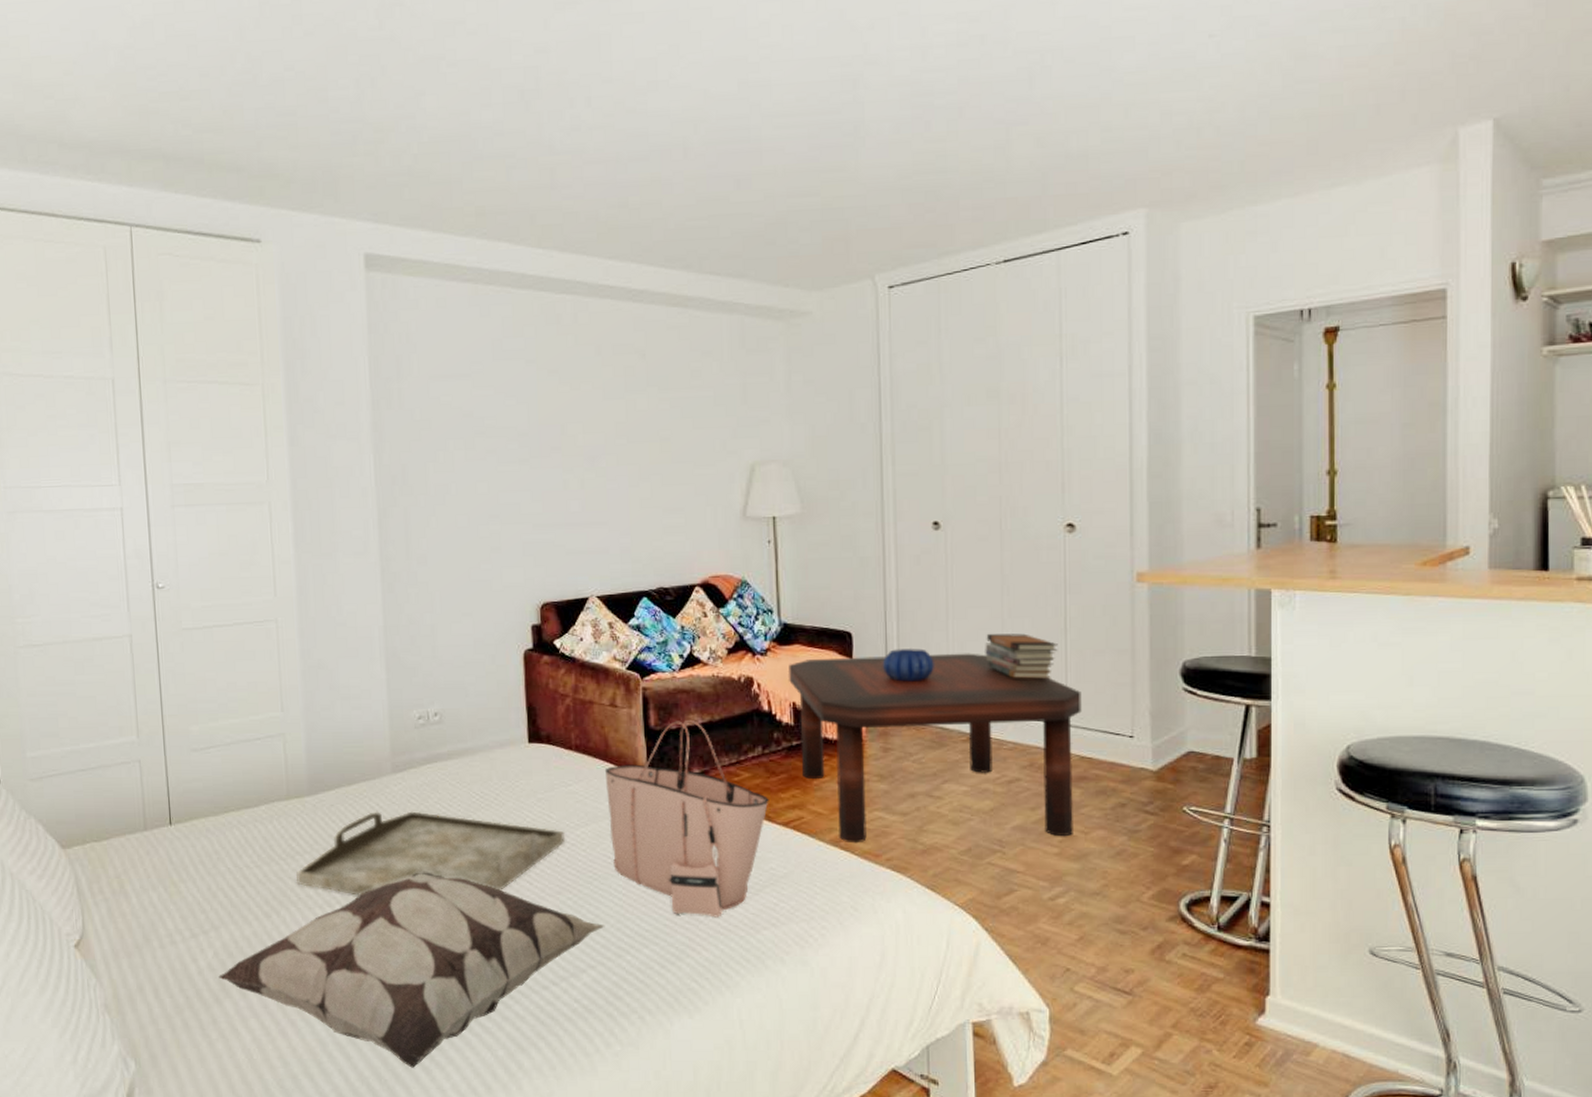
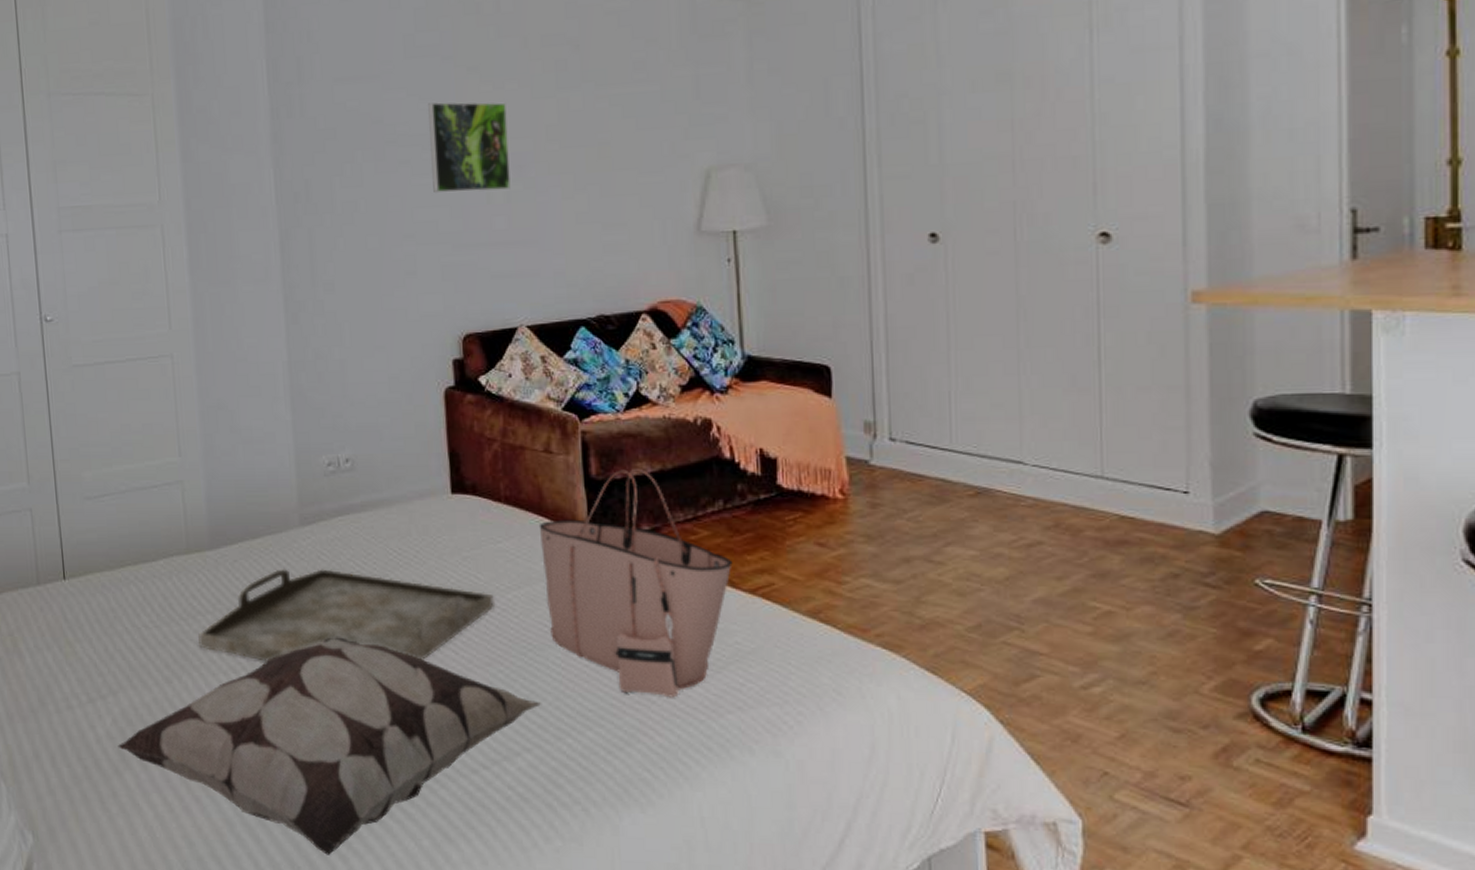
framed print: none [513,399,584,479] -> present [428,102,511,194]
coffee table: present [789,653,1082,844] -> none [754,390,1121,616]
decorative bowl: present [882,648,934,682] -> none [868,385,933,425]
book stack: present [985,633,1058,679] -> none [996,366,1090,422]

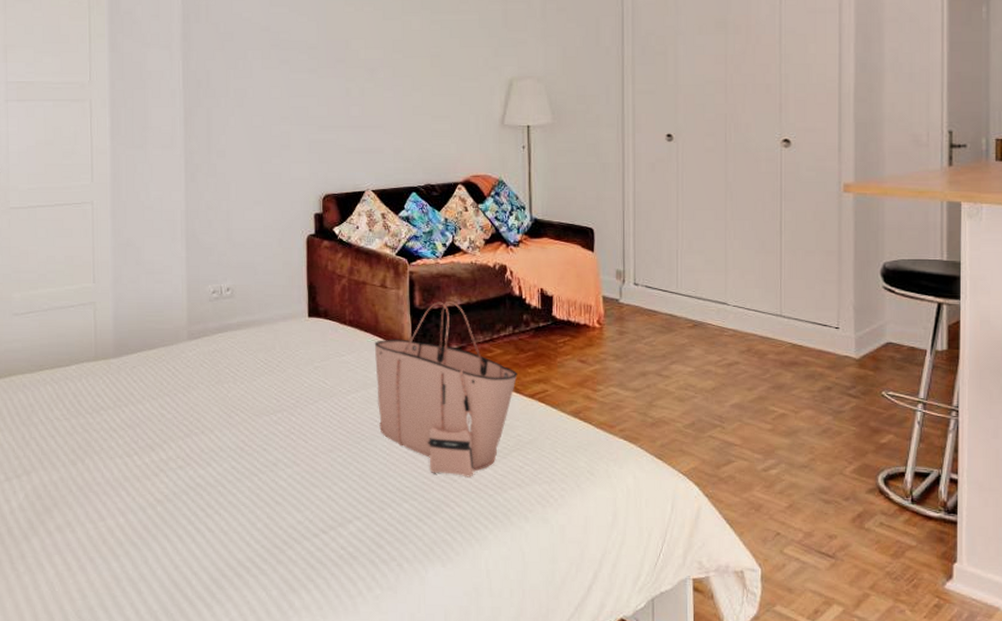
decorative pillow: present [118,637,542,855] -> none [28,428,370,604]
serving tray: present [198,569,494,662] -> none [100,374,337,448]
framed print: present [428,102,511,194] -> none [305,18,365,87]

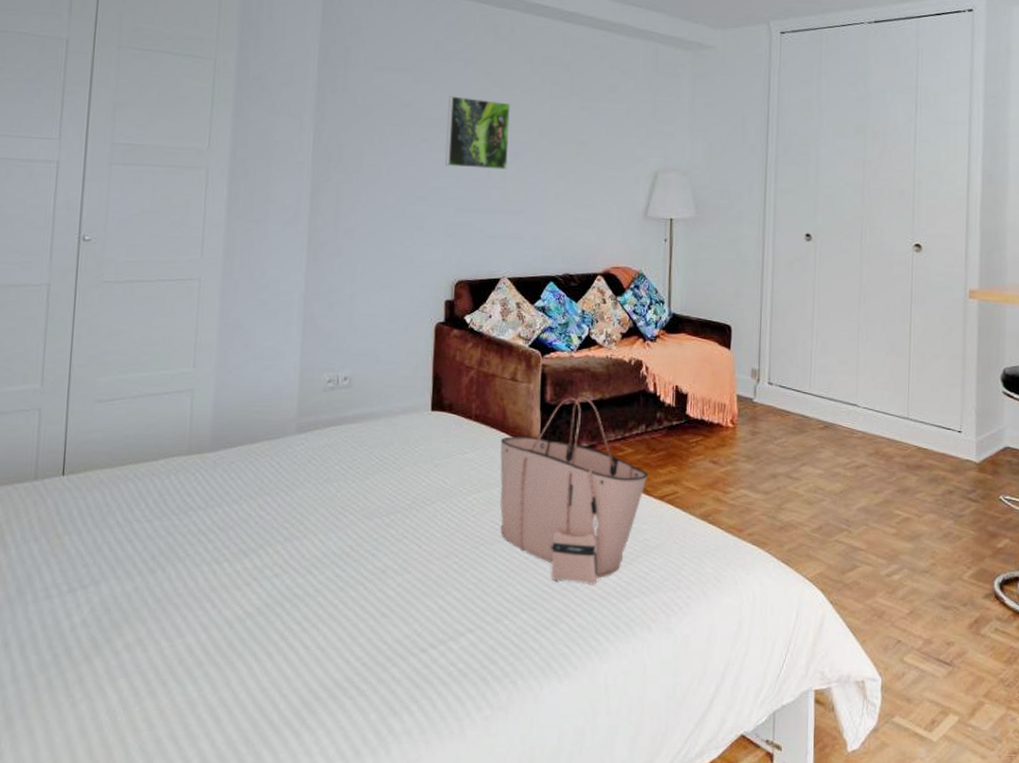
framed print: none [305,18,365,87] -> present [445,96,510,170]

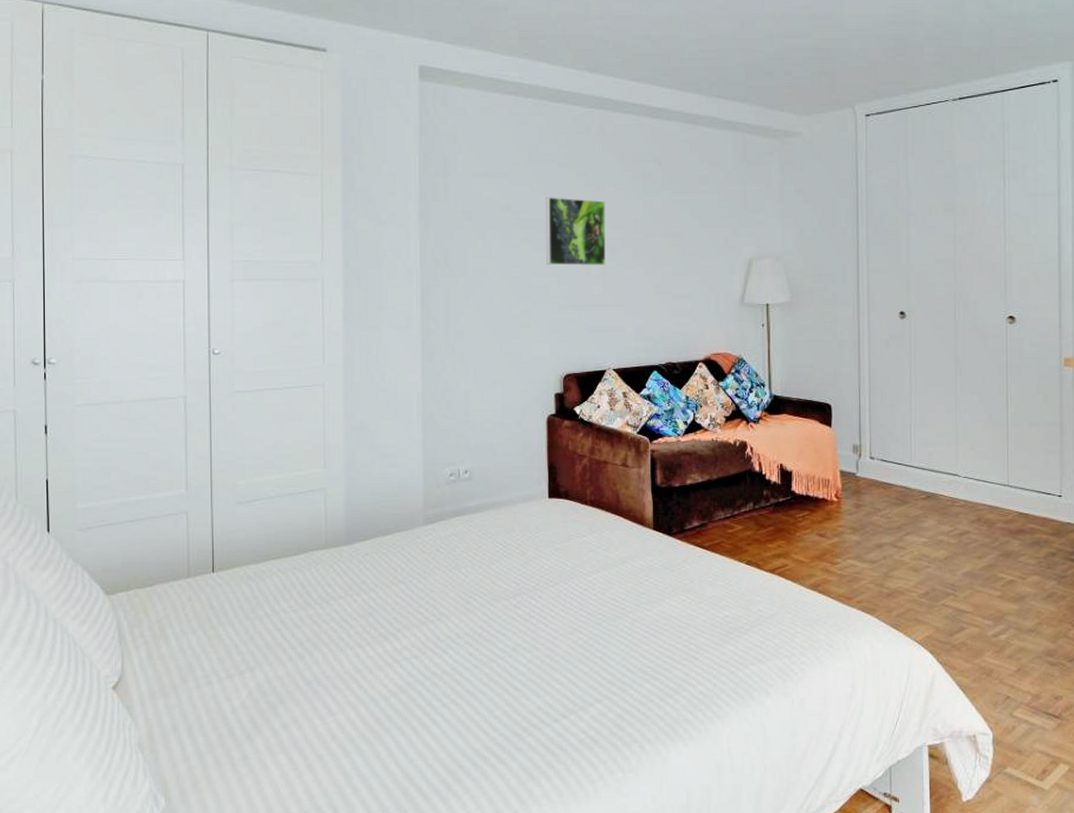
tote bag: present [500,396,648,585] -> none [615,478,758,655]

